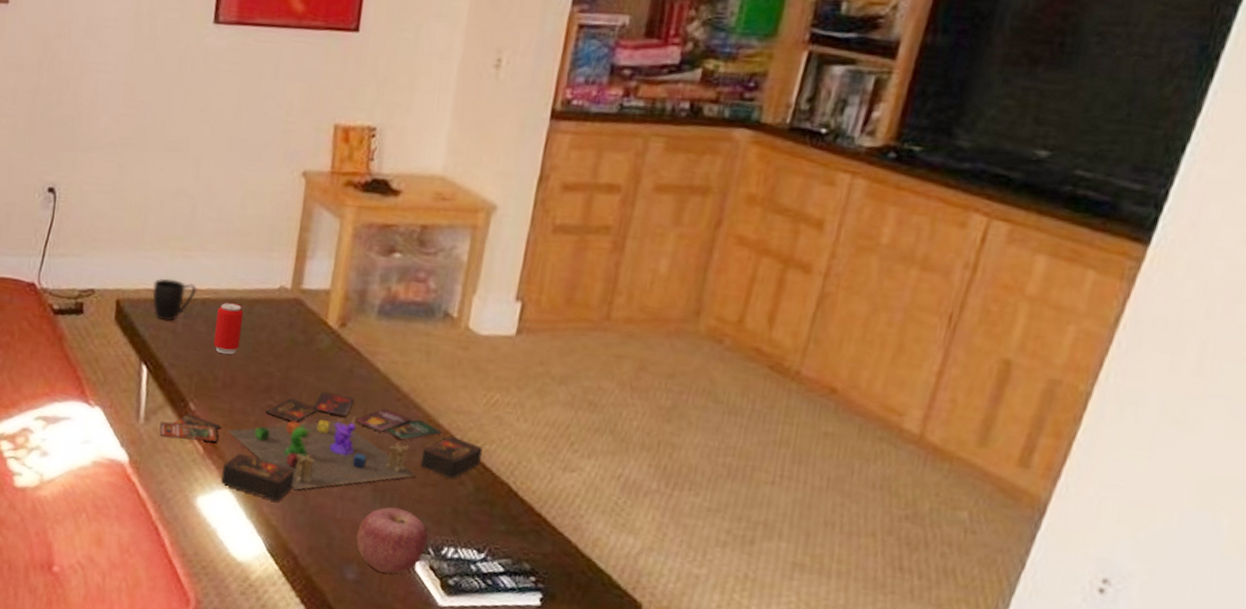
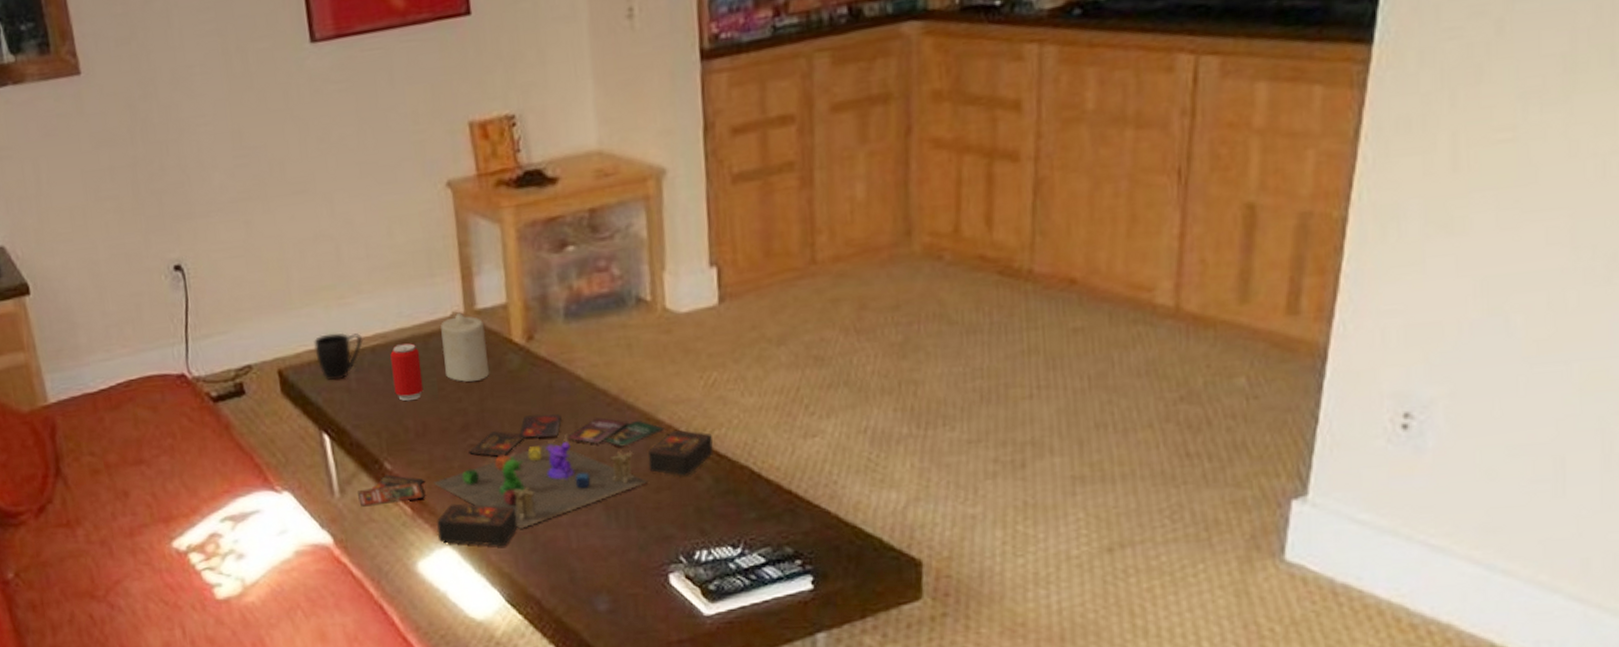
candle: none [262,287,306,351] -> present [441,312,490,382]
apple: present [356,507,428,574] -> none [598,521,677,595]

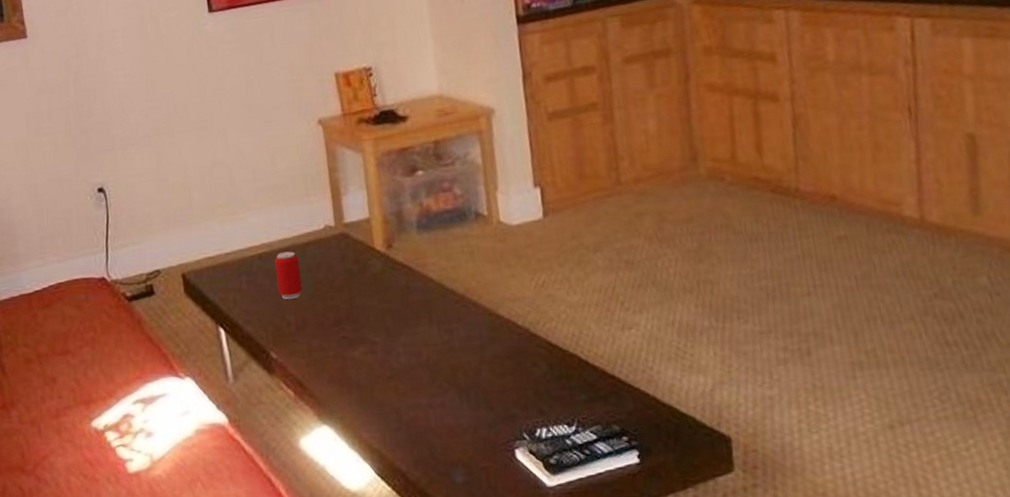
mug: present [314,332,364,380] -> none [211,242,252,282]
board game: present [358,414,713,546] -> none [248,310,547,425]
candle: present [441,312,490,382] -> none [315,225,357,284]

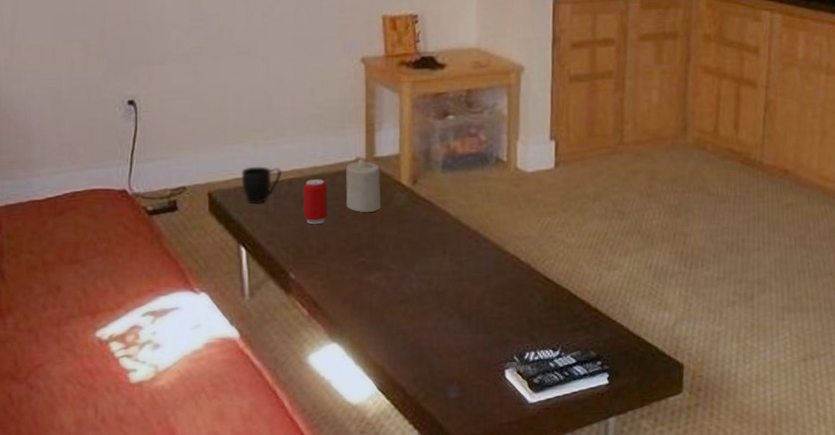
mug: none [211,242,252,282] -> present [241,166,283,204]
candle: none [315,225,357,284] -> present [346,158,382,212]

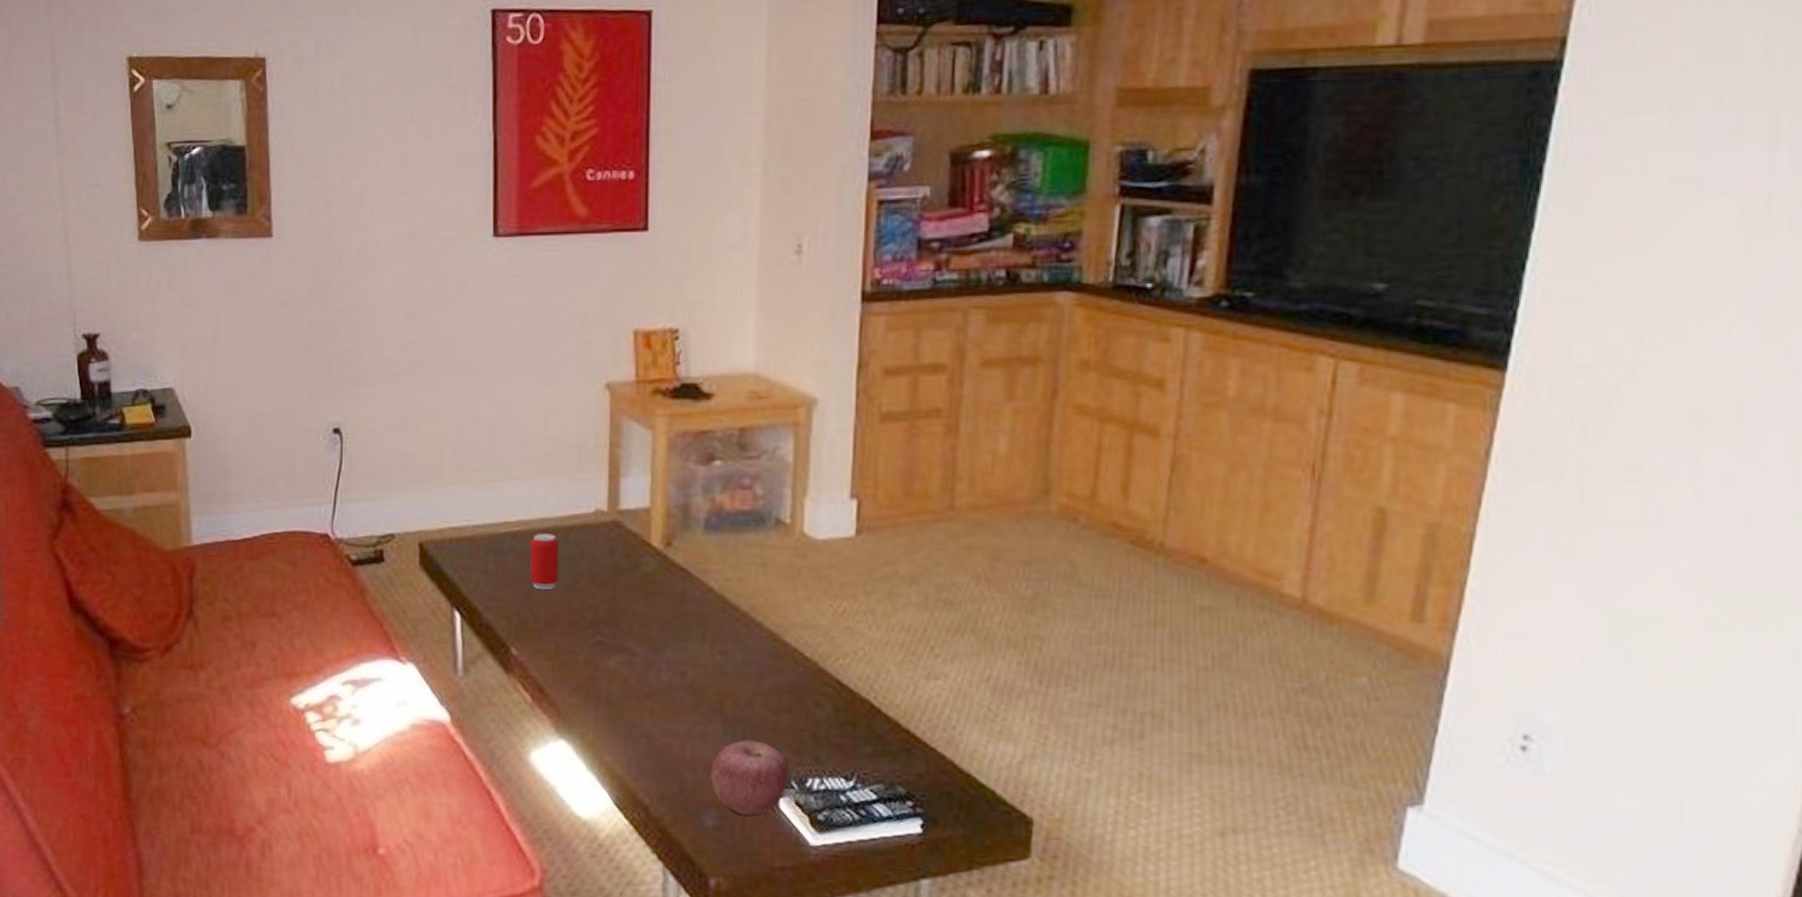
mug: present [241,166,283,204] -> none [458,514,506,561]
candle: present [346,158,382,212] -> none [582,510,625,579]
apple: none [453,328,512,386] -> present [711,740,790,815]

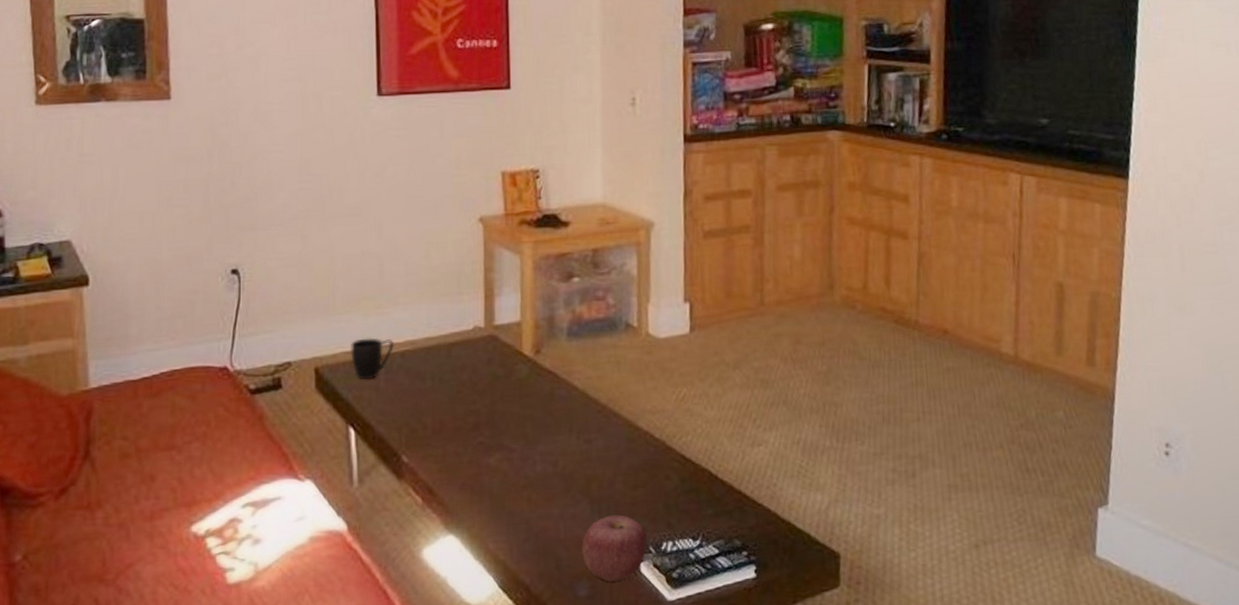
mug: none [458,514,506,561] -> present [351,337,395,380]
beverage can: present [530,533,559,590] -> none [417,350,443,402]

